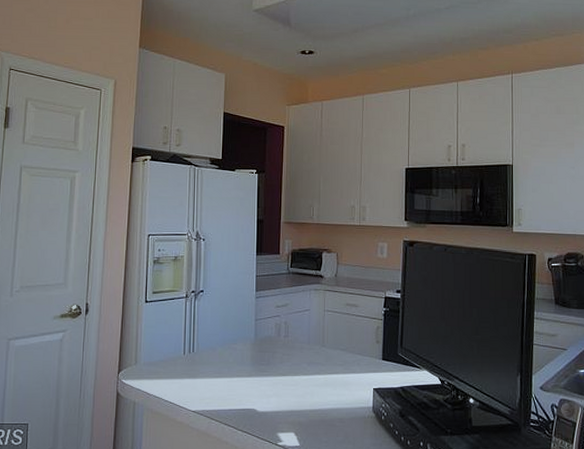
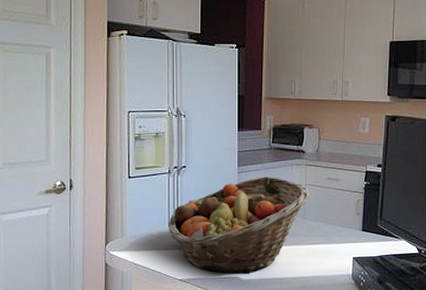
fruit basket: none [183,302,328,405] -> present [168,177,310,274]

